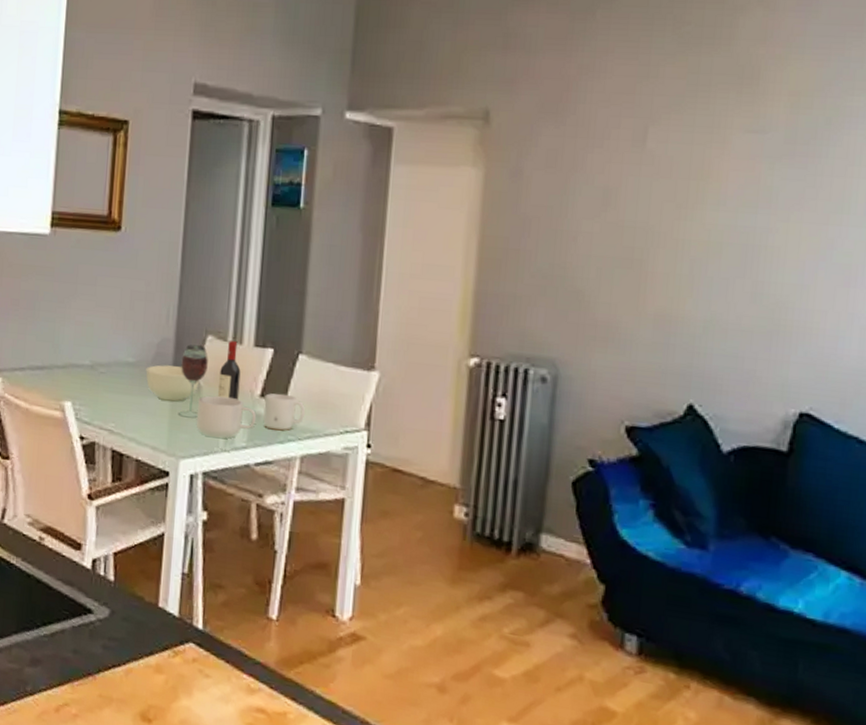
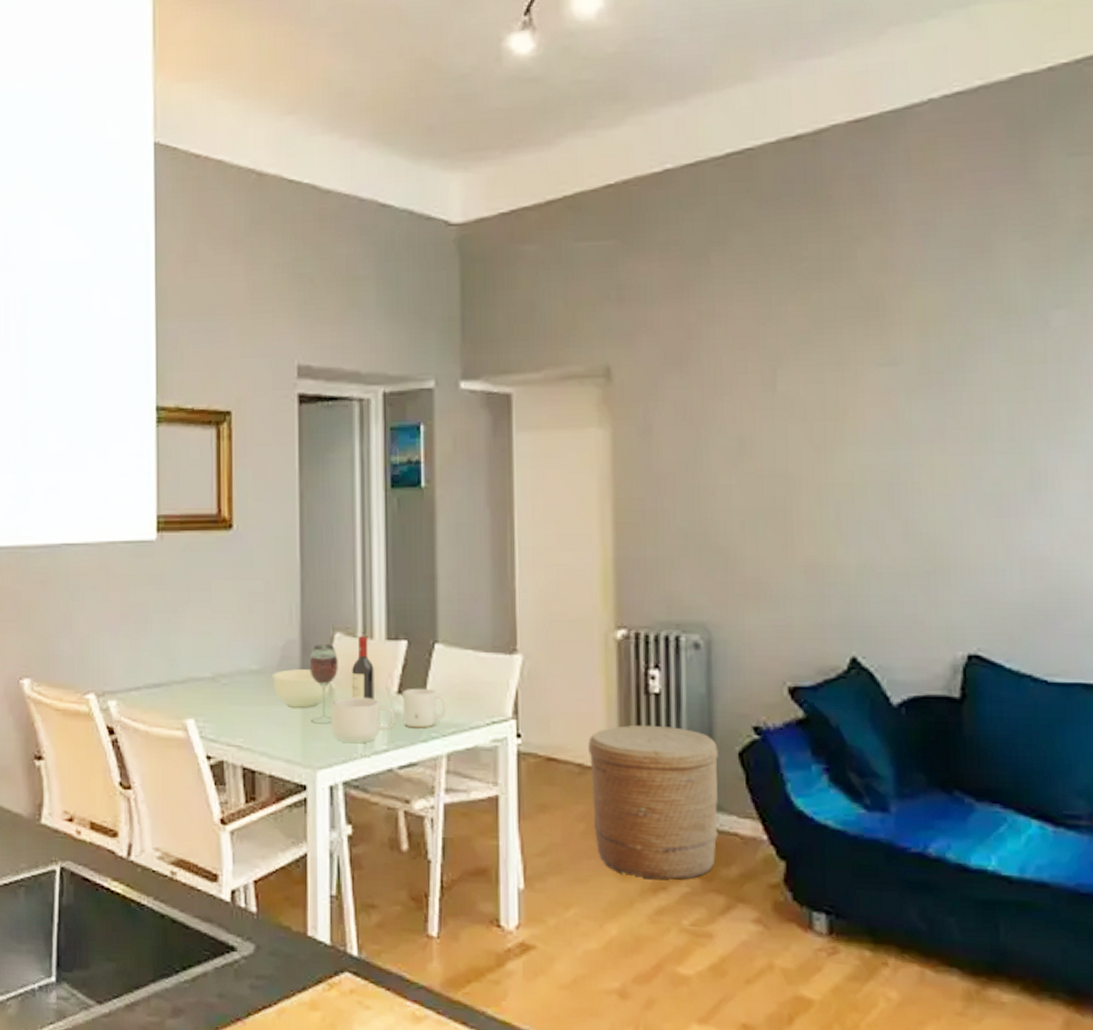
basket: none [430,446,553,592] -> present [588,725,718,880]

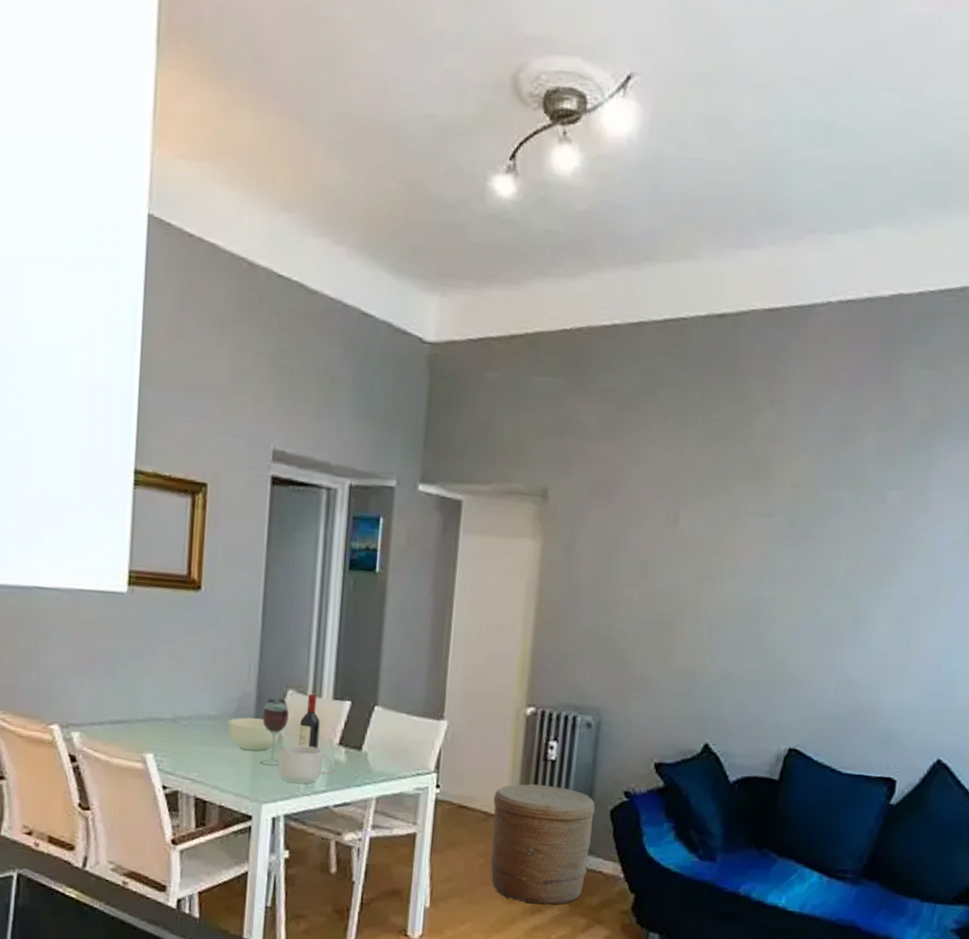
mug: present [401,688,447,729] -> none [341,741,380,776]

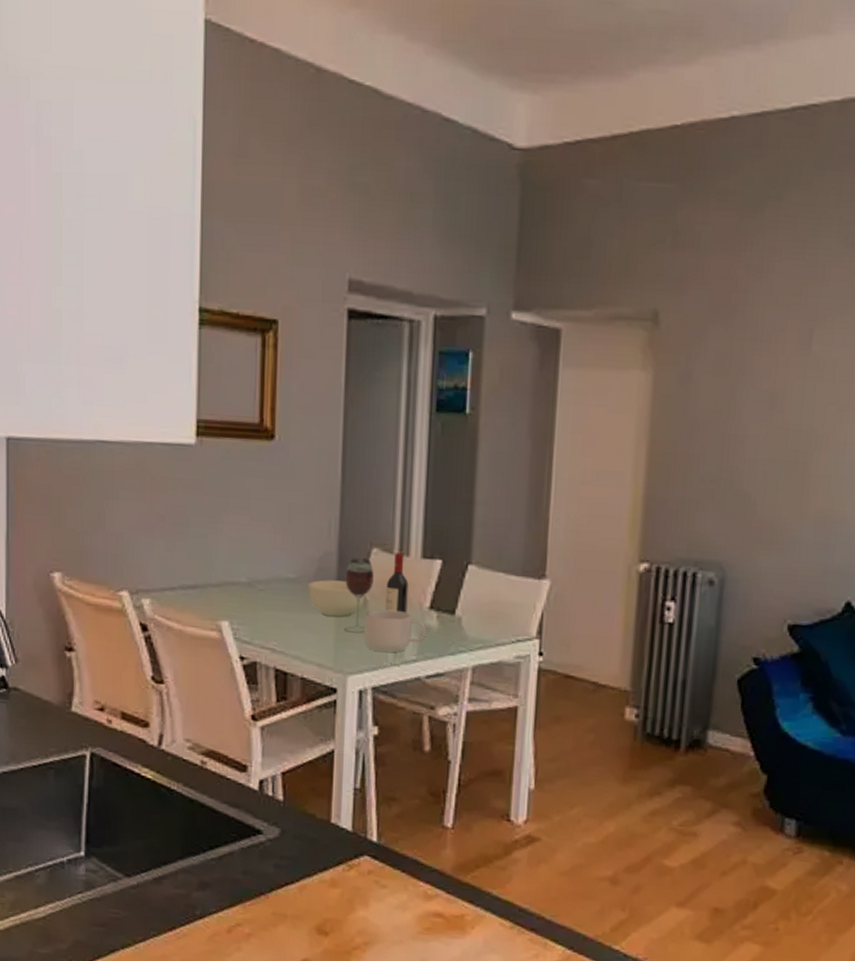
basket: present [491,784,595,905] -> none [602,650,720,787]

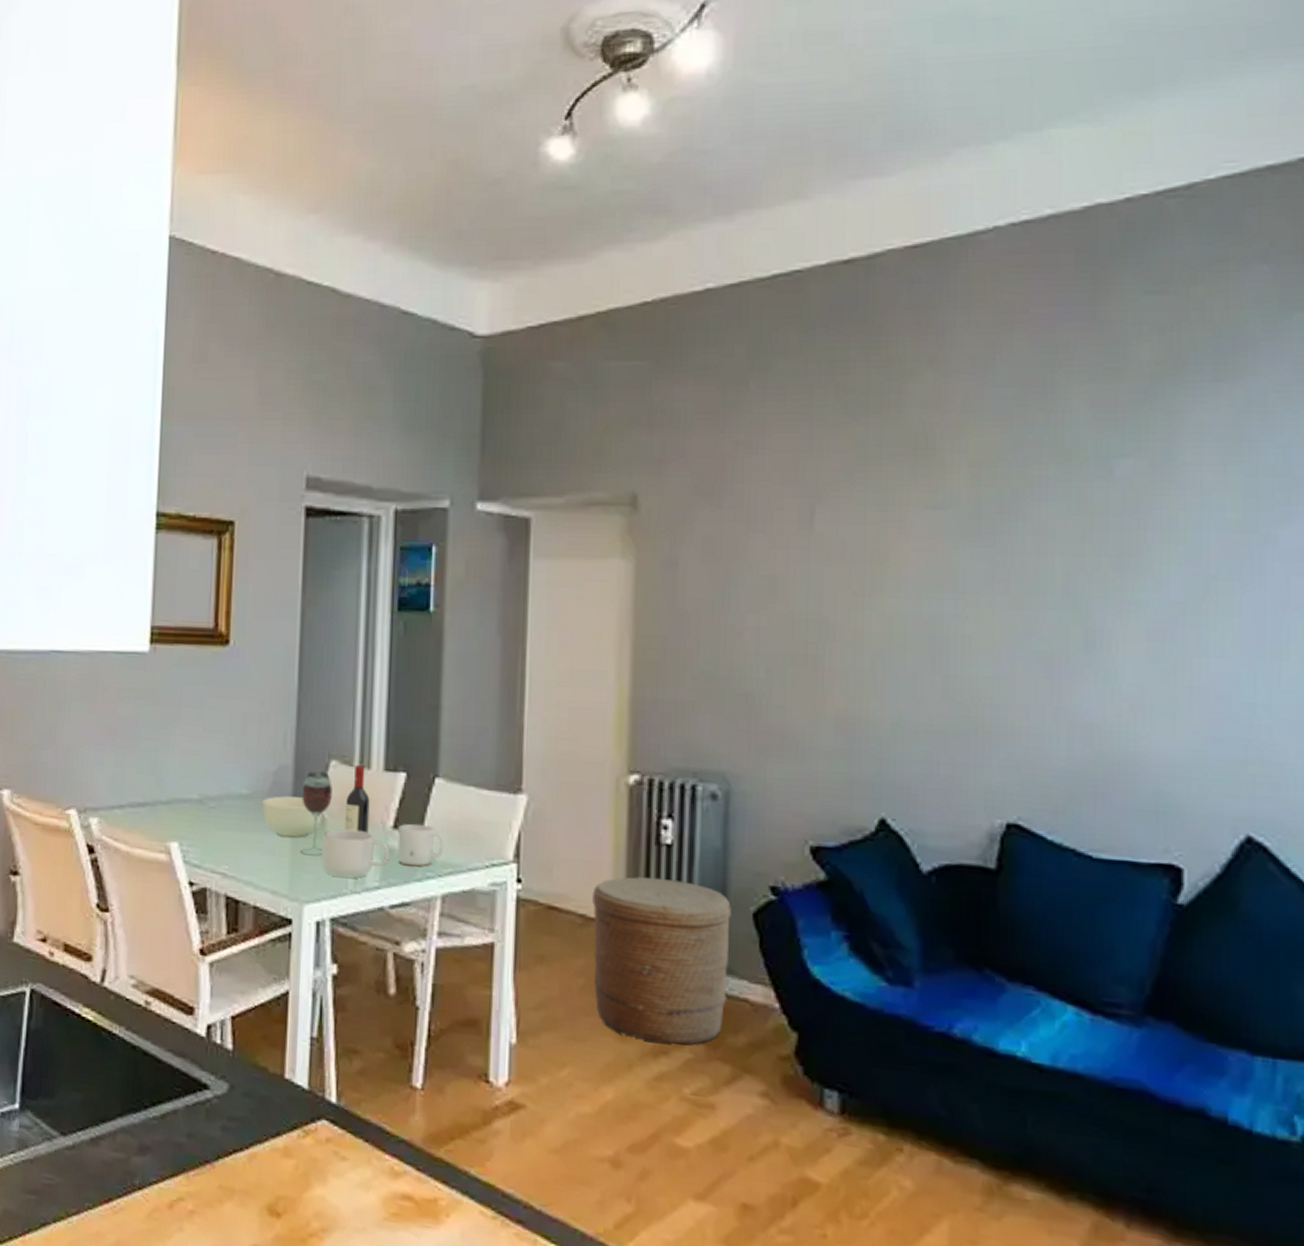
mug: none [432,604,476,643] -> present [396,823,445,867]
basket: none [602,650,720,787] -> present [592,877,731,1045]

